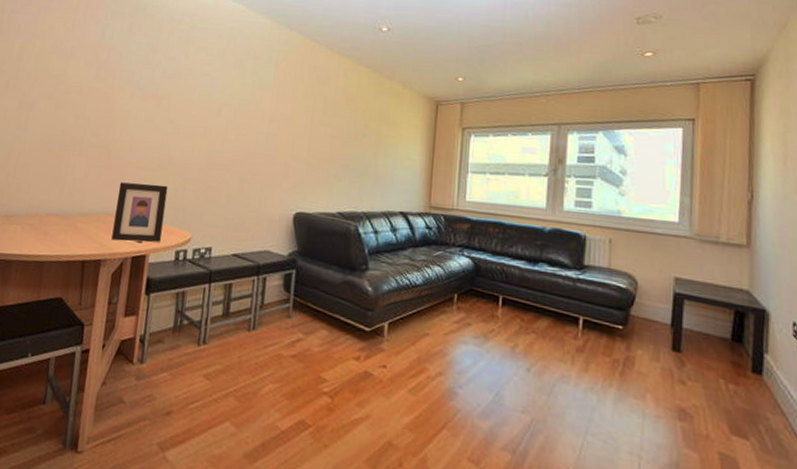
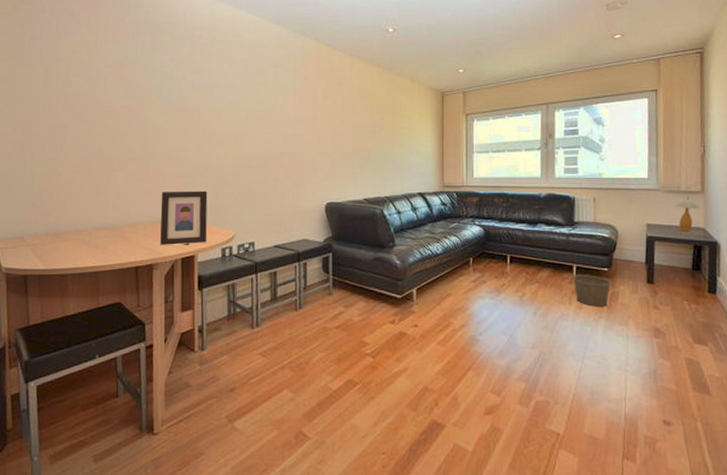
basket: none [577,329,626,373] -> present [572,275,611,307]
table lamp: none [711,249,746,293] -> present [674,196,701,232]

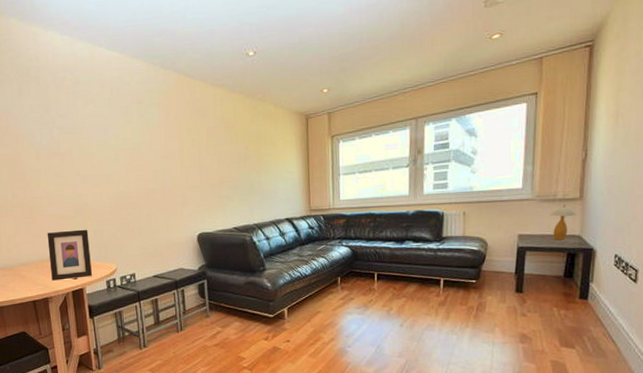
basket: present [572,275,611,307] -> none [439,287,479,317]

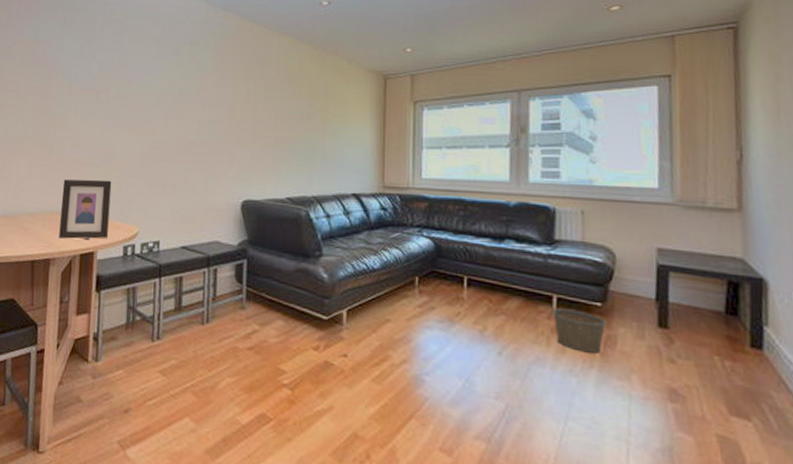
basket: none [439,287,479,317] -> present [551,308,607,353]
table lamp: present [549,204,578,240] -> none [697,214,738,262]

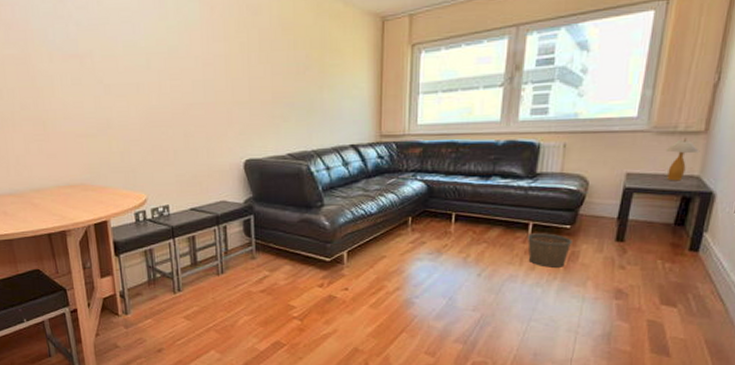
picture frame: present [59,179,112,239] -> none [63,150,119,211]
table lamp: none [697,214,738,262] -> present [665,137,700,181]

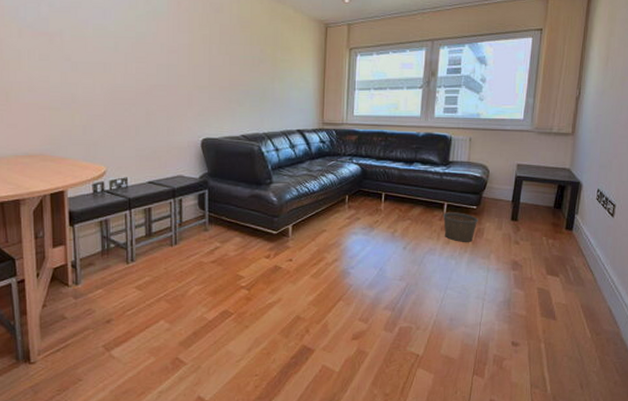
table lamp: present [665,137,700,181] -> none [545,138,570,172]

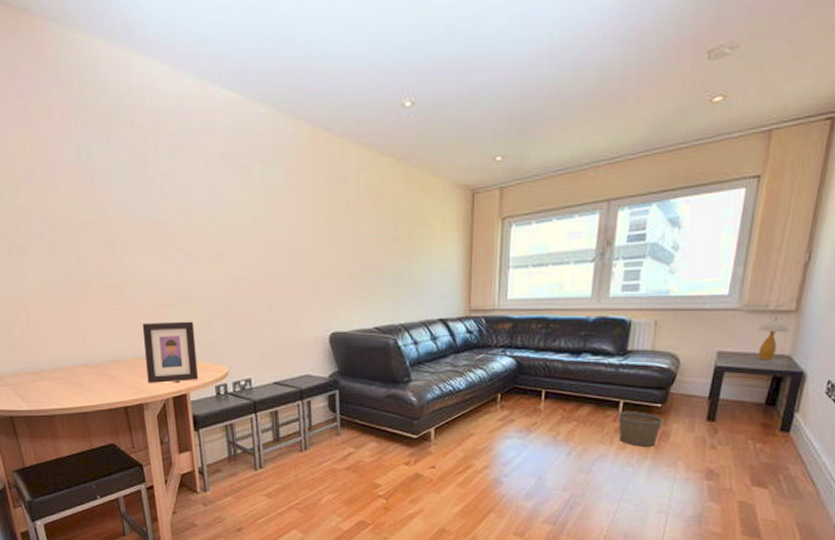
picture frame: none [24,123,77,180] -> present [142,321,199,383]
table lamp: none [545,138,570,172] -> present [756,316,791,360]

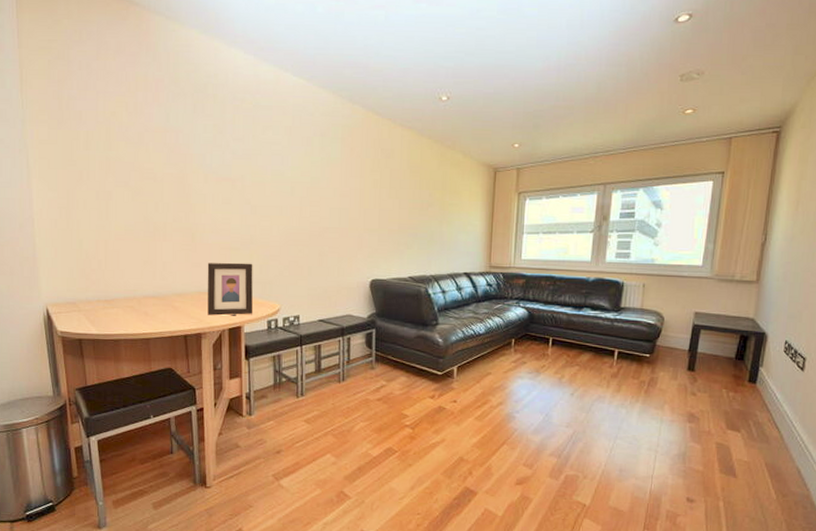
basket: present [617,412,663,447] -> none [613,359,652,391]
table lamp: present [756,316,791,360] -> none [726,285,754,322]

